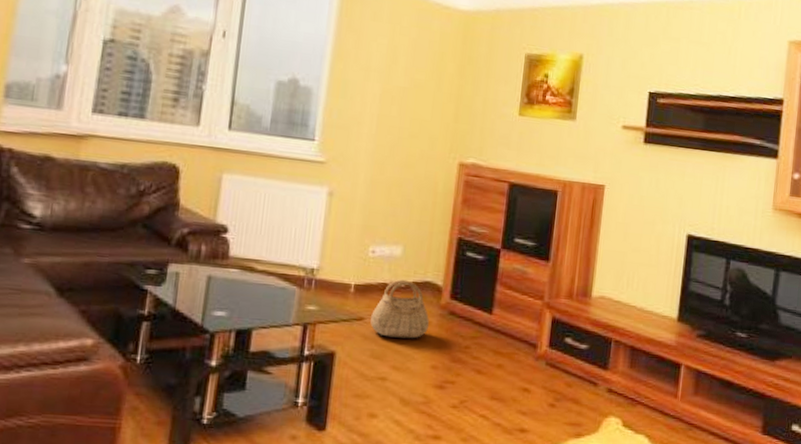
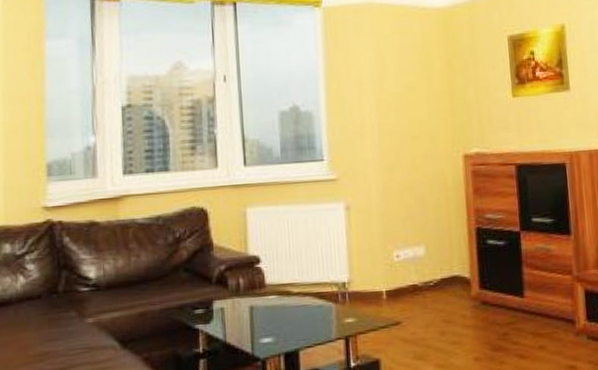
basket: present [370,279,429,339] -> none [407,278,464,337]

